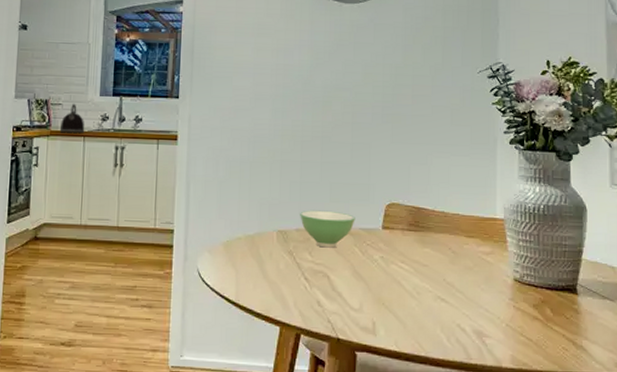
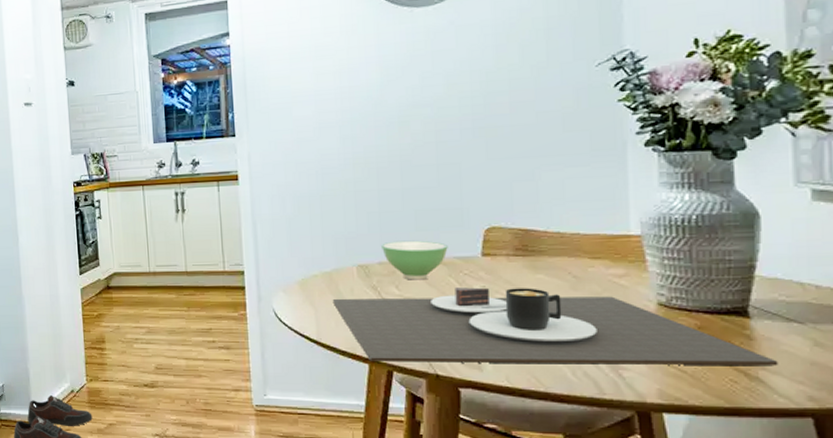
kettle: present [59,103,85,134] -> none [118,153,143,184]
place setting: none [252,257,596,337] -> present [332,287,778,366]

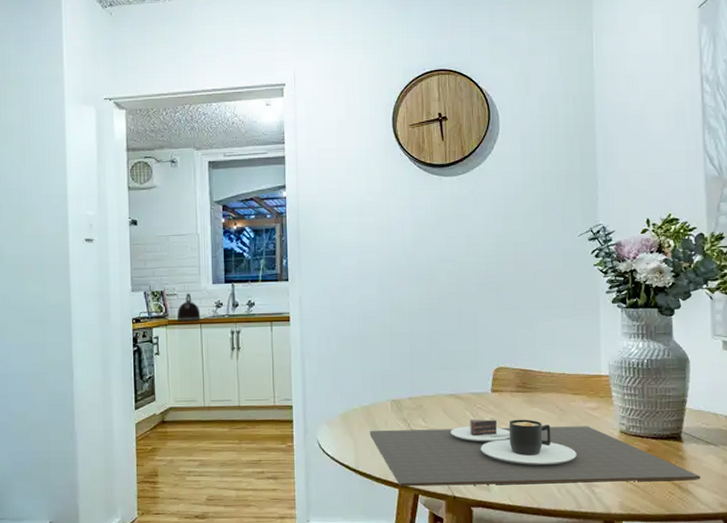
kettle: none [118,153,143,184] -> present [176,292,201,322]
bowl: present [380,240,448,280] -> none [411,378,465,413]

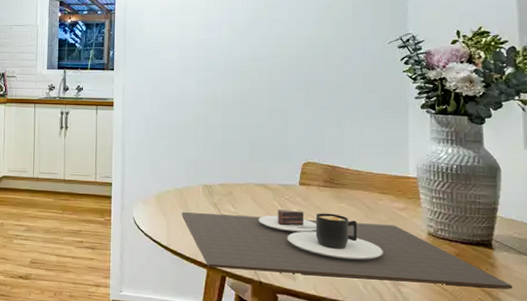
kettle: present [176,292,201,322] -> none [14,75,35,101]

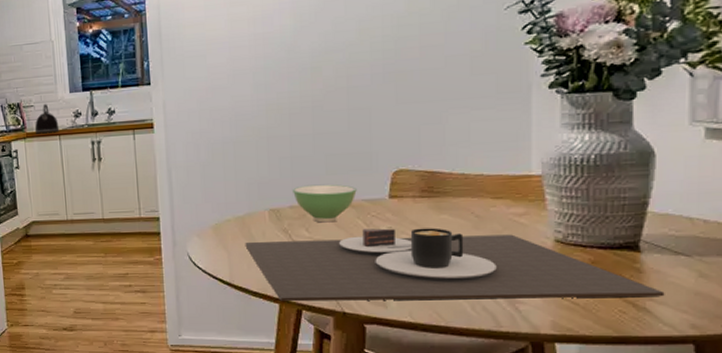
kettle: none [14,75,35,101] -> present [34,103,60,134]
bowl: none [222,167,274,201] -> present [291,184,357,223]

